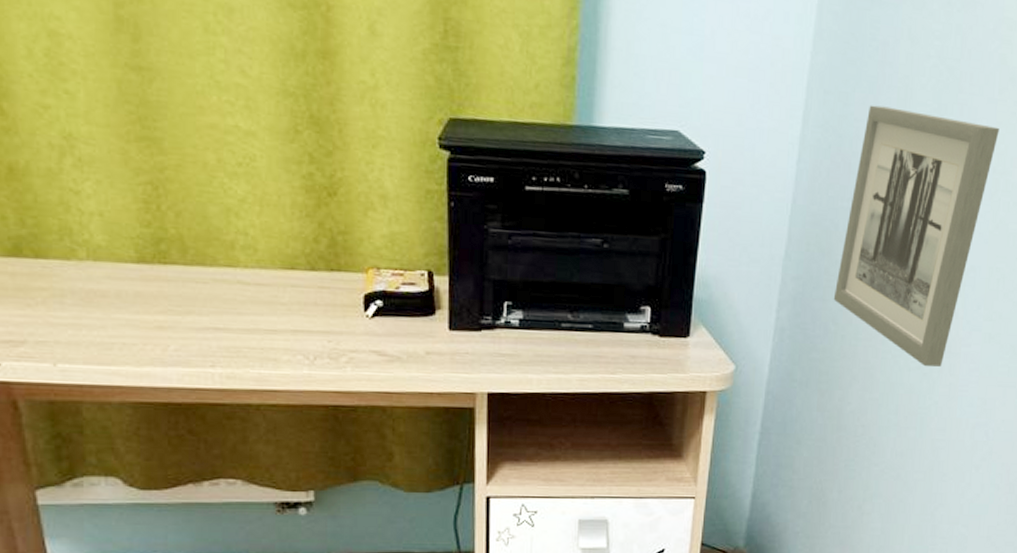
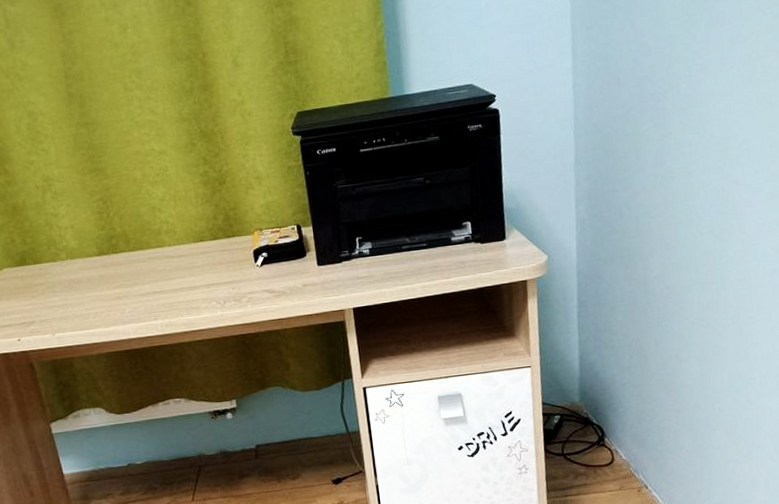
wall art: present [833,105,1000,368] -> none [623,22,748,230]

